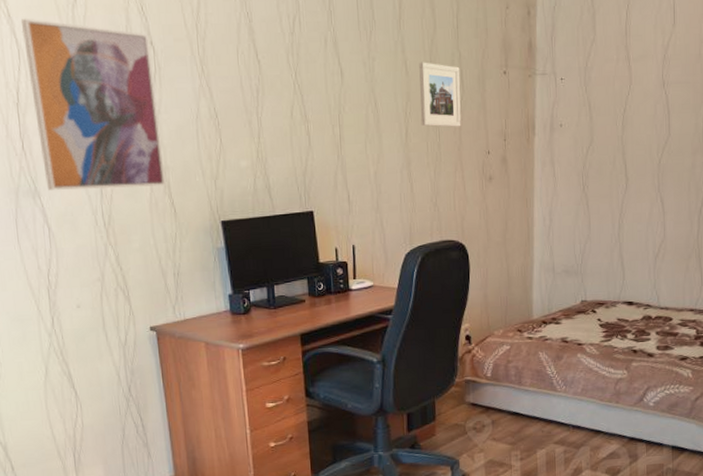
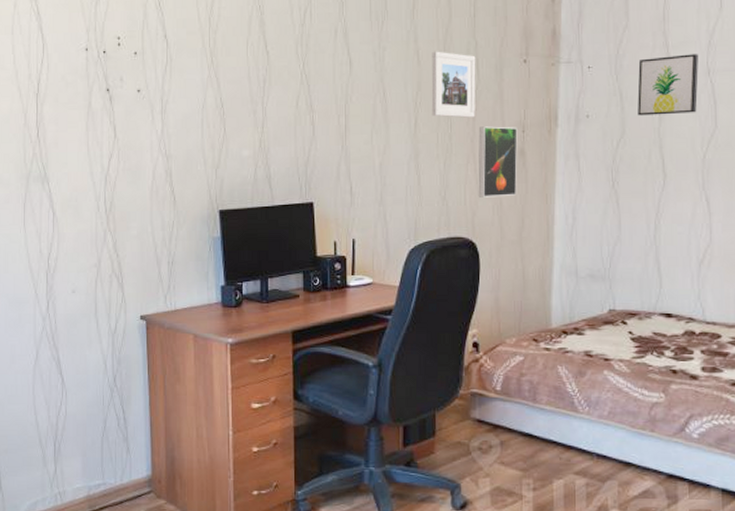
wall art: present [20,18,166,190] -> none [48,15,168,176]
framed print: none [464,135,501,203] -> present [478,126,518,197]
wall art: none [604,67,655,125] -> present [637,54,699,116]

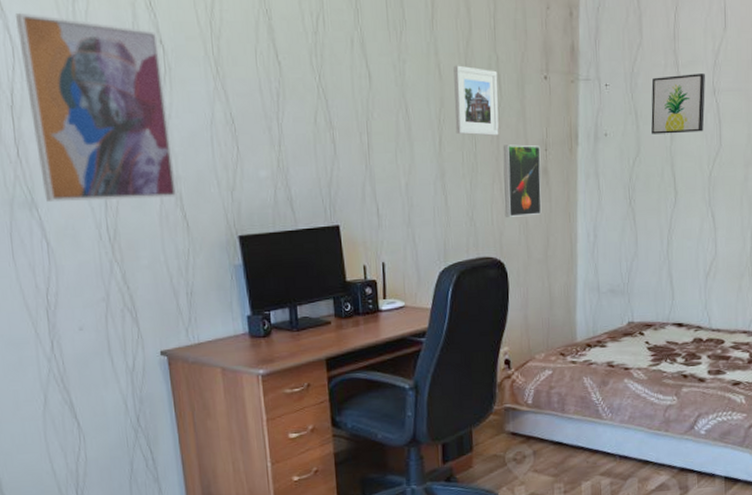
wall art: none [48,15,168,176] -> present [14,12,177,201]

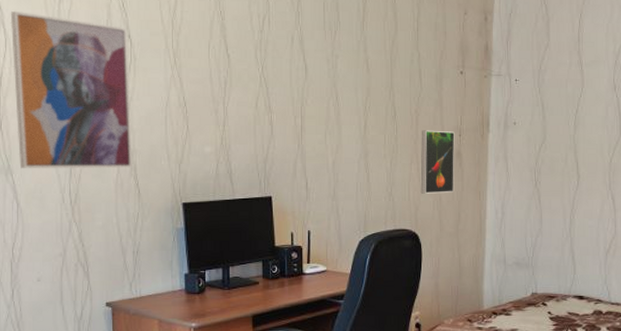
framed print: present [453,65,499,136] -> none [379,60,419,122]
wall art: present [651,73,705,134] -> none [556,72,607,124]

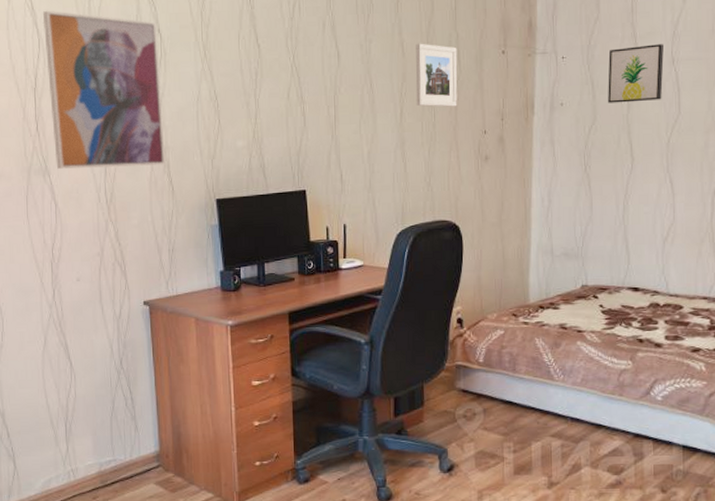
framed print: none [379,60,419,122] -> present [415,43,458,107]
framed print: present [420,130,455,194] -> none [460,115,497,183]
wall art: none [556,72,607,124] -> present [608,44,664,103]

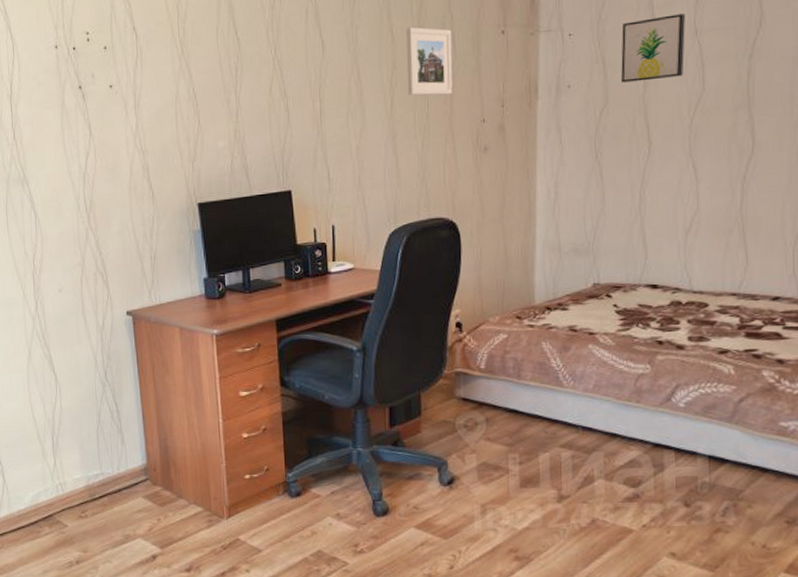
wall art: present [42,10,166,169] -> none [15,13,145,177]

